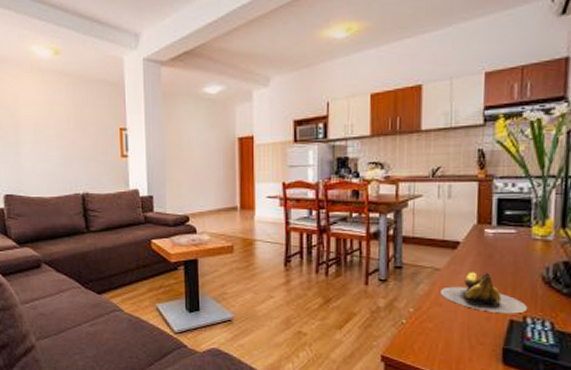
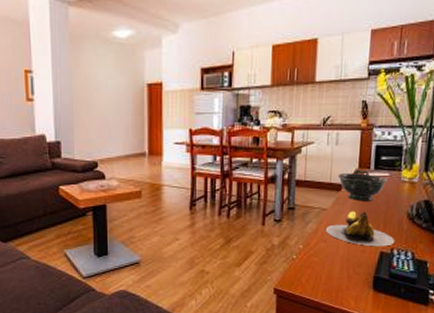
bowl: none [451,225,515,261] -> present [337,169,388,201]

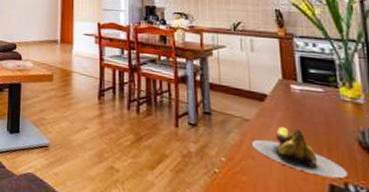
bowl: present [337,169,388,201] -> none [257,80,323,119]

